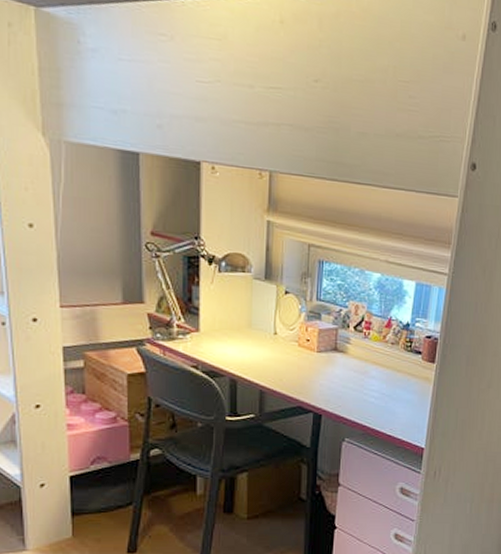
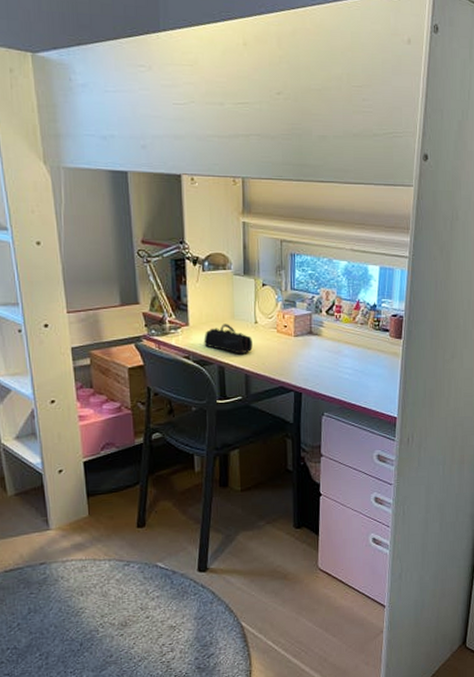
pencil case: none [215,332,270,368] -> present [204,324,253,355]

